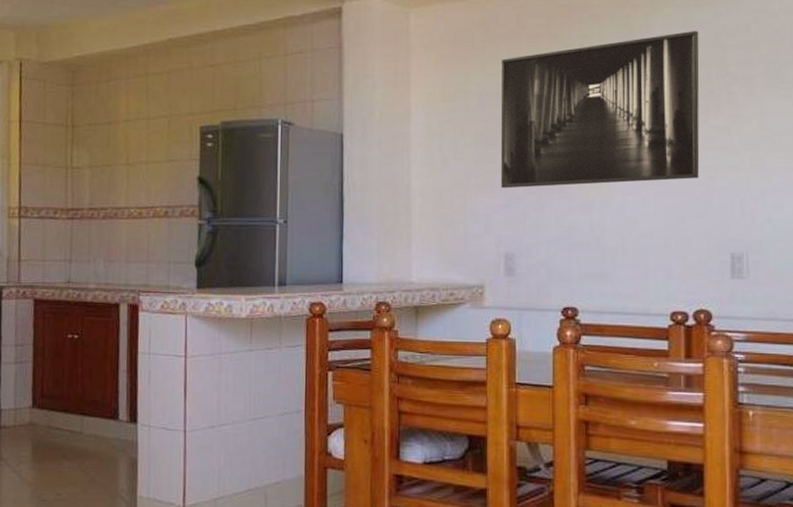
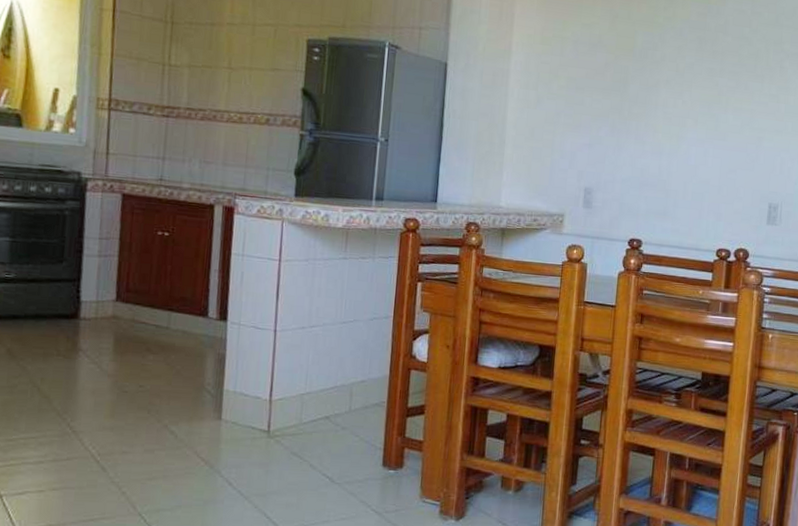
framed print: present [500,30,700,189] -> none [586,8,764,138]

